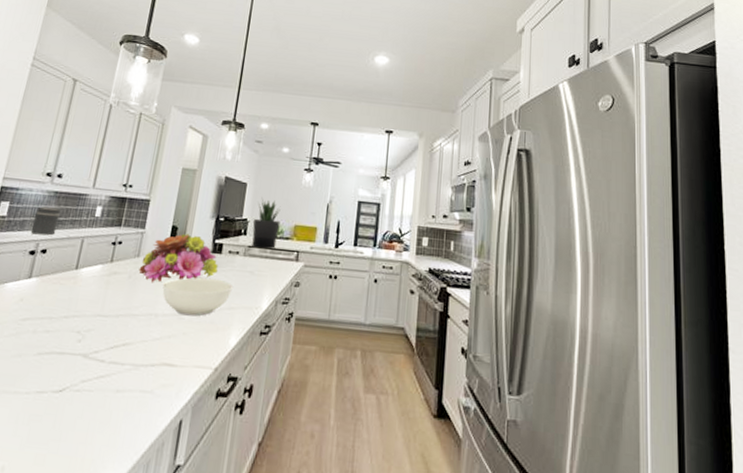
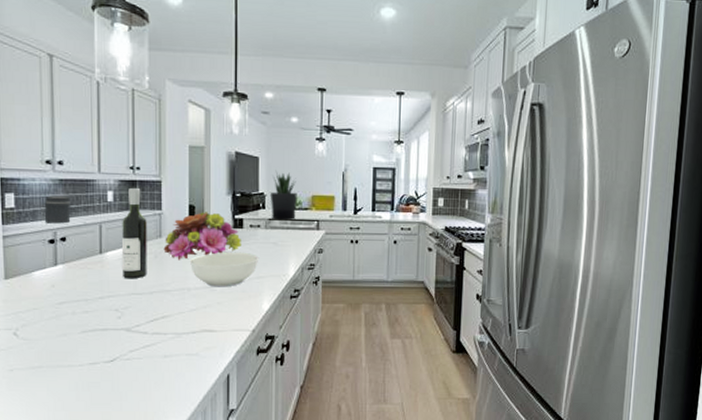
bottle: none [92,204,129,299] -> present [121,187,147,279]

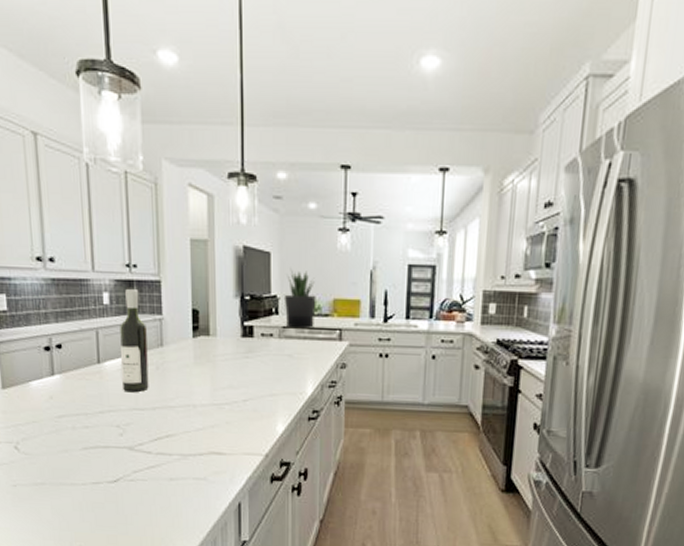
cylinder: present [44,195,71,224] -> none [38,297,66,329]
flower bouquet: present [163,212,241,261] -> none [165,317,252,373]
bowl: present [189,252,260,287] -> none [194,364,273,405]

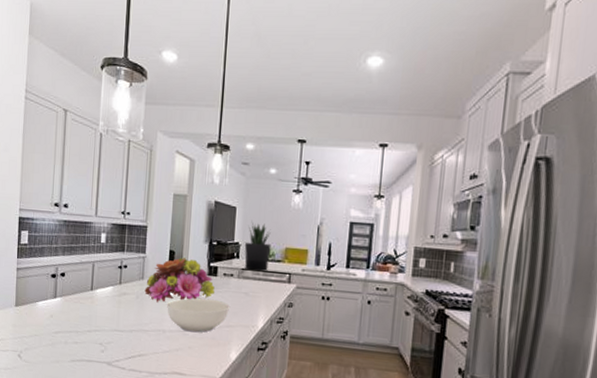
bottle: present [120,288,149,393] -> none [107,231,132,317]
flower bouquet: none [165,317,252,373] -> present [144,257,215,303]
bowl: none [194,364,273,405] -> present [166,298,231,333]

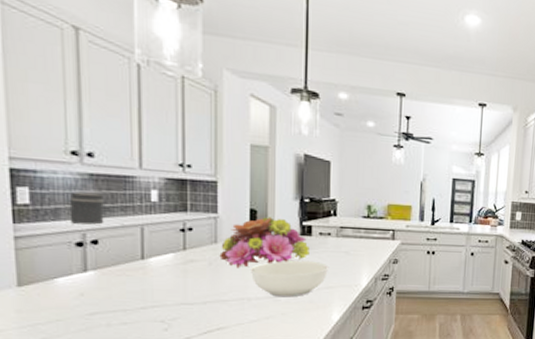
cylinder: none [49,234,71,261] -> present [69,192,104,225]
planter: present [244,221,271,271] -> none [342,176,372,228]

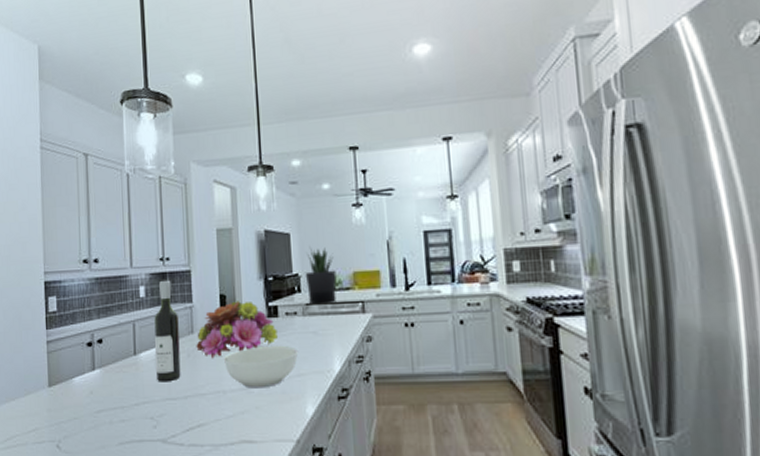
cylinder: present [69,192,104,225] -> none [82,295,106,325]
bottle: none [168,187,200,288] -> present [154,280,181,382]
planter: none [342,176,372,228] -> present [305,247,337,304]

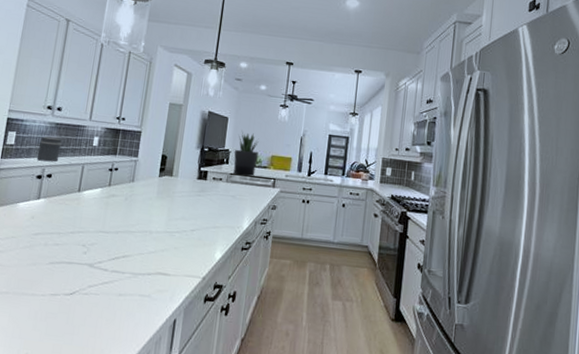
cylinder: none [82,295,106,325] -> present [36,136,62,163]
bottle: present [154,280,181,382] -> none [94,135,124,218]
flower bouquet: present [196,301,278,359] -> none [134,162,204,205]
bowl: present [223,345,299,389] -> none [155,200,218,234]

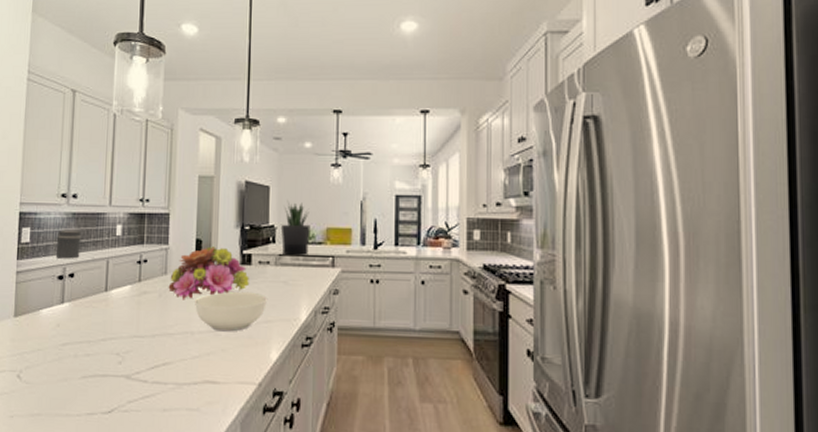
flower bouquet: none [134,162,204,205] -> present [168,246,249,300]
bowl: none [155,200,218,234] -> present [194,291,268,332]

